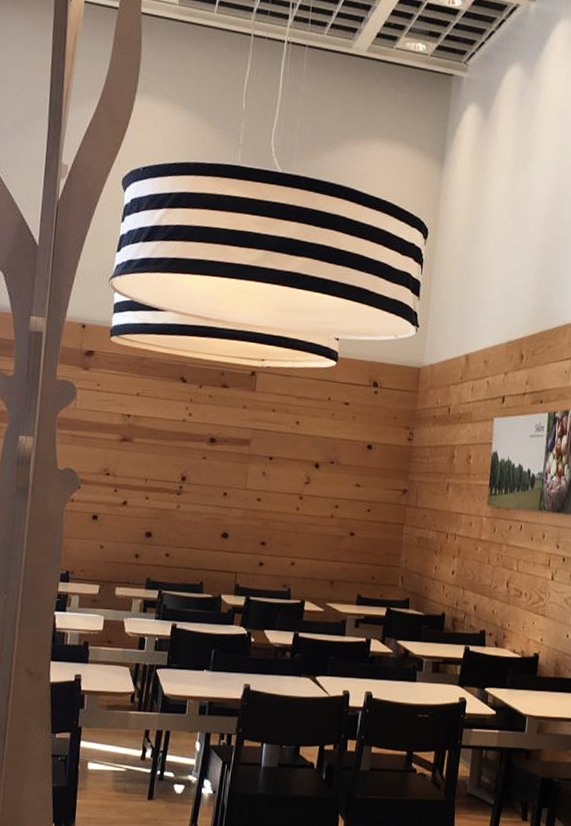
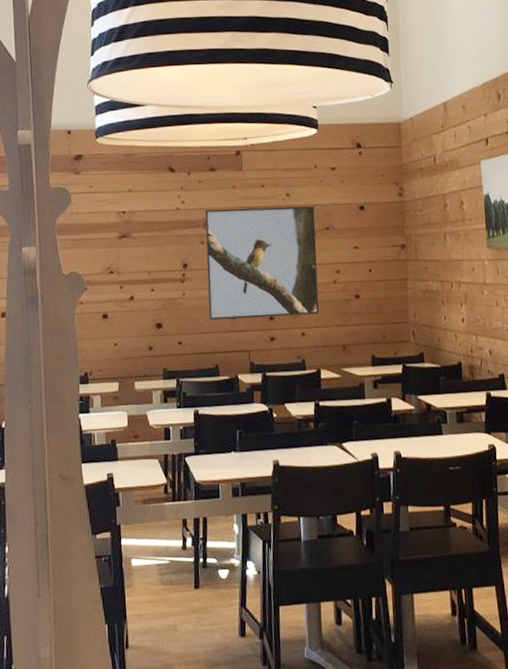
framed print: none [200,426,322,546] -> present [205,206,320,320]

